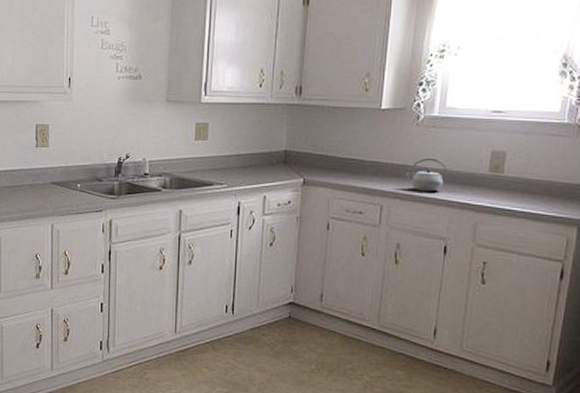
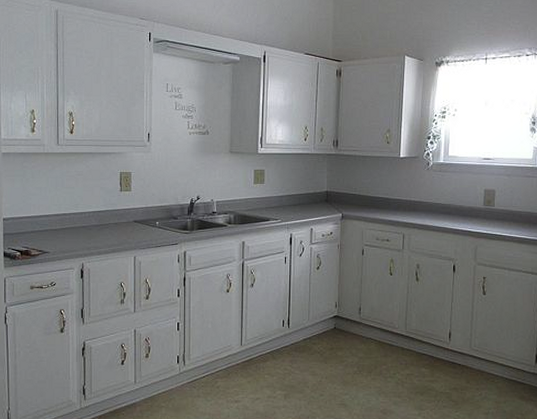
kettle: present [406,157,448,192] -> none [422,195,453,223]

